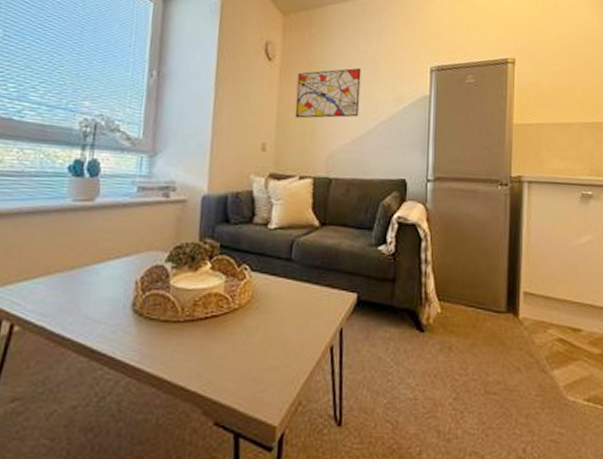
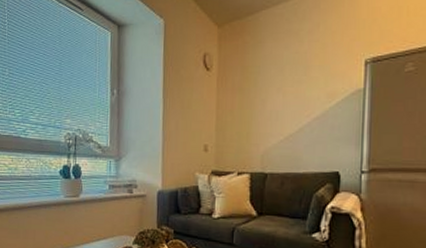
wall art: present [294,67,362,119] -> none [232,68,293,121]

